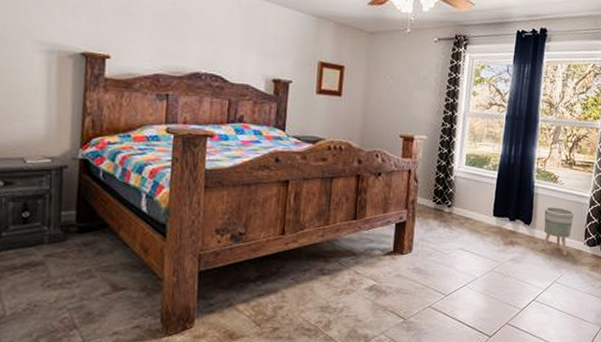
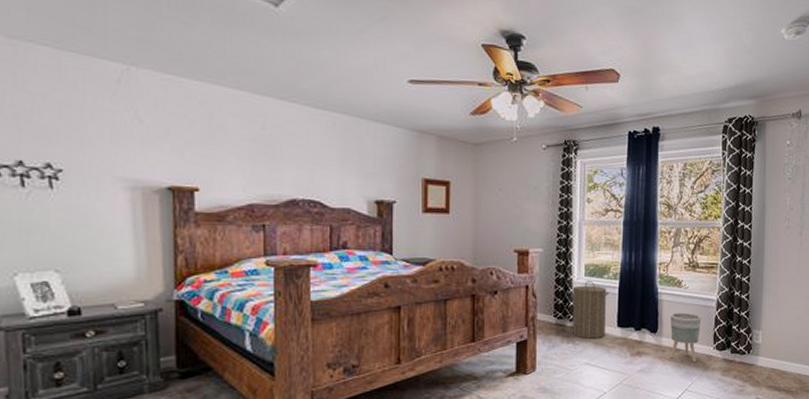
laundry hamper: none [450,170,487,225] -> present [572,281,609,339]

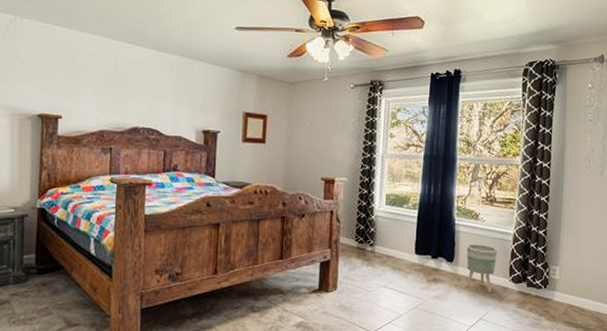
laundry hamper: present [572,281,609,339] -> none [372,209,408,263]

